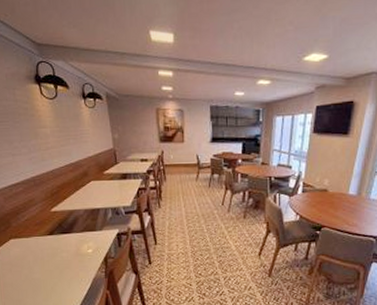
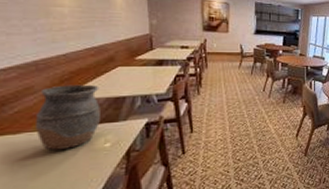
vase: none [39,197,83,252] -> present [36,84,100,150]

